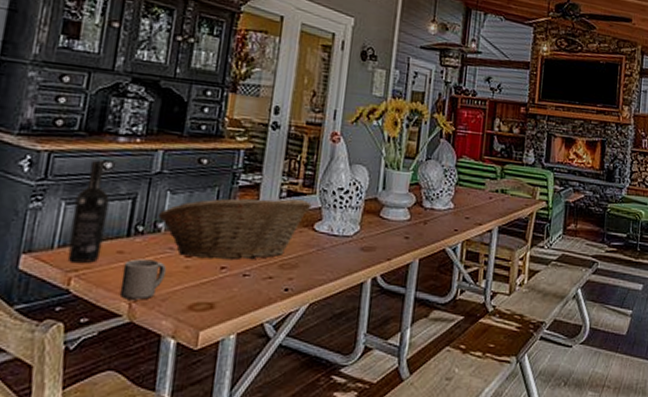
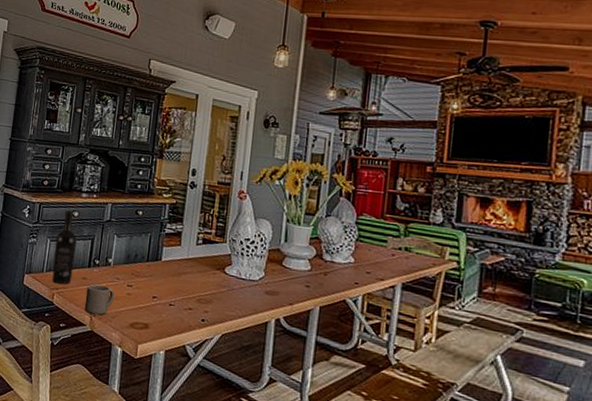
fruit basket: present [157,198,312,261] -> none [108,242,223,293]

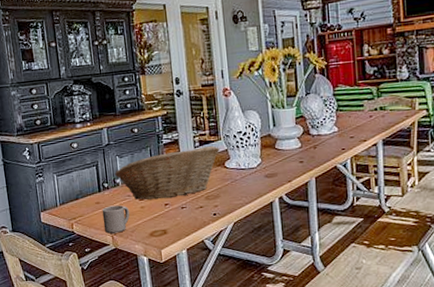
wine bottle: present [52,210,77,285] -> none [61,142,86,213]
fruit basket: none [108,242,223,293] -> present [114,145,220,200]

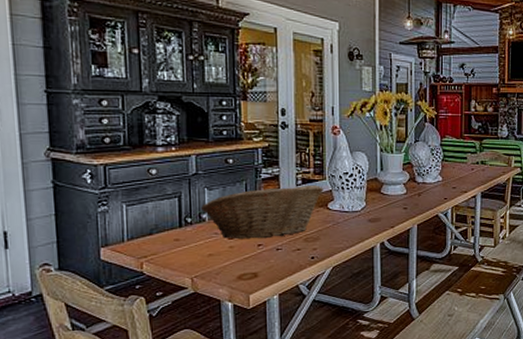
mug: present [102,205,130,234] -> none [181,243,215,276]

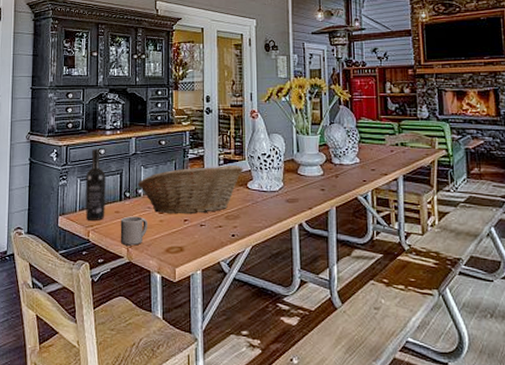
wine bottle: none [132,168,162,251] -> present [85,148,106,220]
mug: none [181,243,215,276] -> present [120,216,147,246]

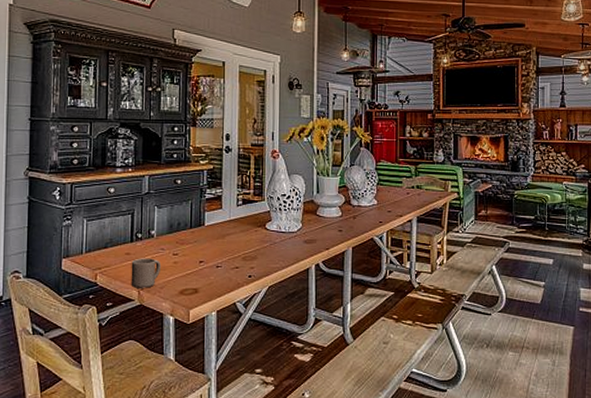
wine bottle: present [85,148,106,220] -> none [92,187,116,263]
fruit basket: present [137,164,243,215] -> none [150,205,262,256]

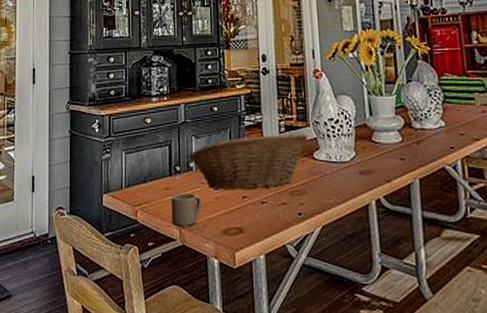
fruit basket: none [150,205,262,256] -> present [188,132,308,190]

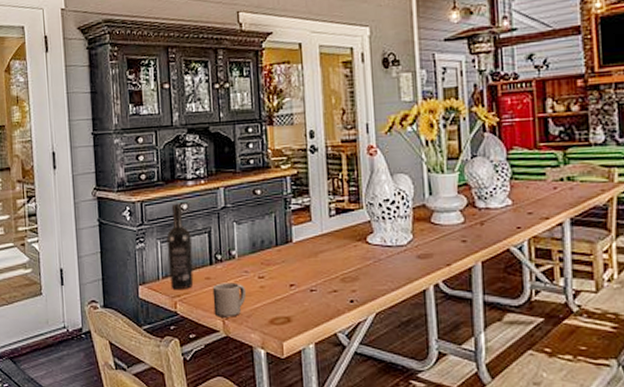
wine bottle: none [131,117,154,198] -> present [166,203,194,289]
fruit basket: present [188,132,308,190] -> none [229,215,361,279]

